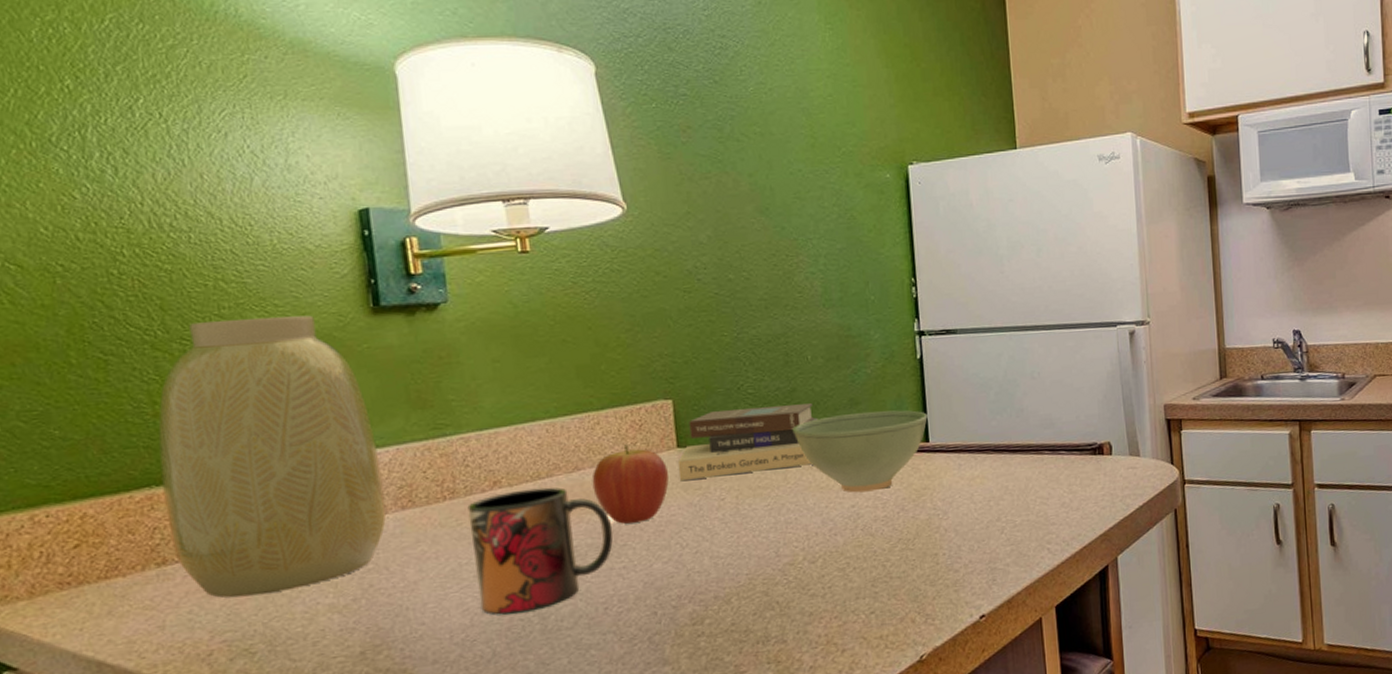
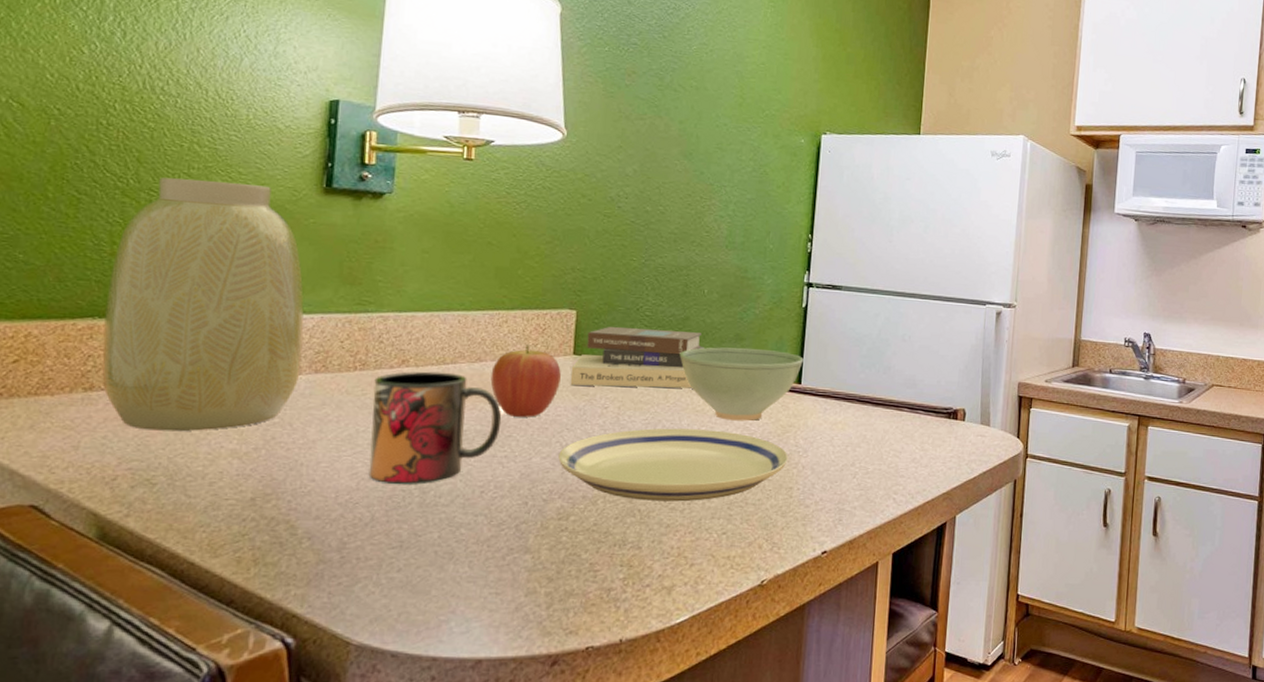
plate: none [680,504,928,592] -> present [558,428,788,502]

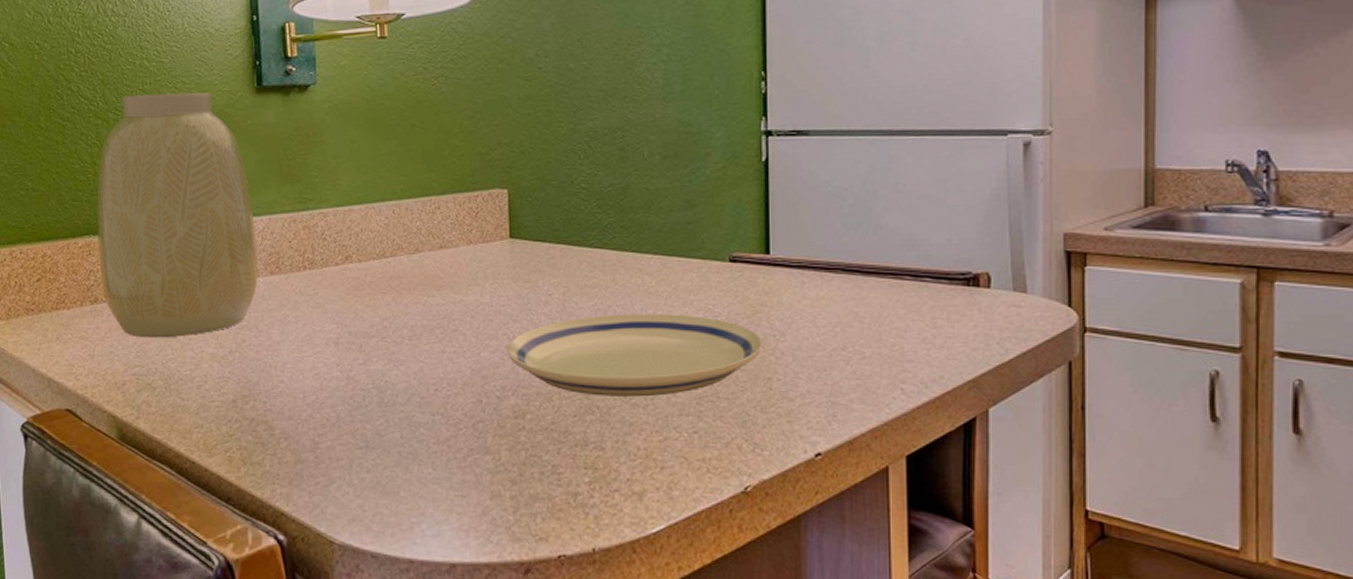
mug: present [368,371,502,484] -> none [323,266,446,383]
fruit: present [490,344,561,417] -> none [430,231,500,309]
books: present [570,327,704,389] -> none [509,203,651,271]
bowl: present [679,347,804,421] -> none [623,215,770,302]

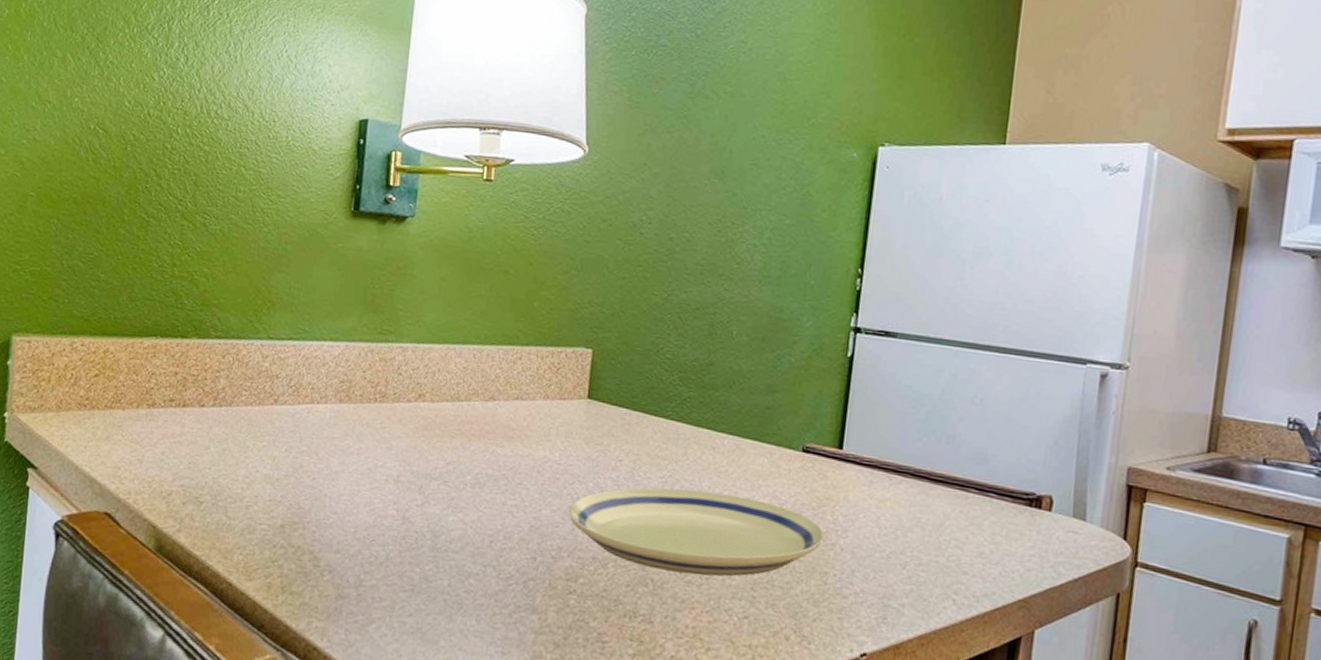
vase: present [96,92,258,338] -> none [162,200,332,454]

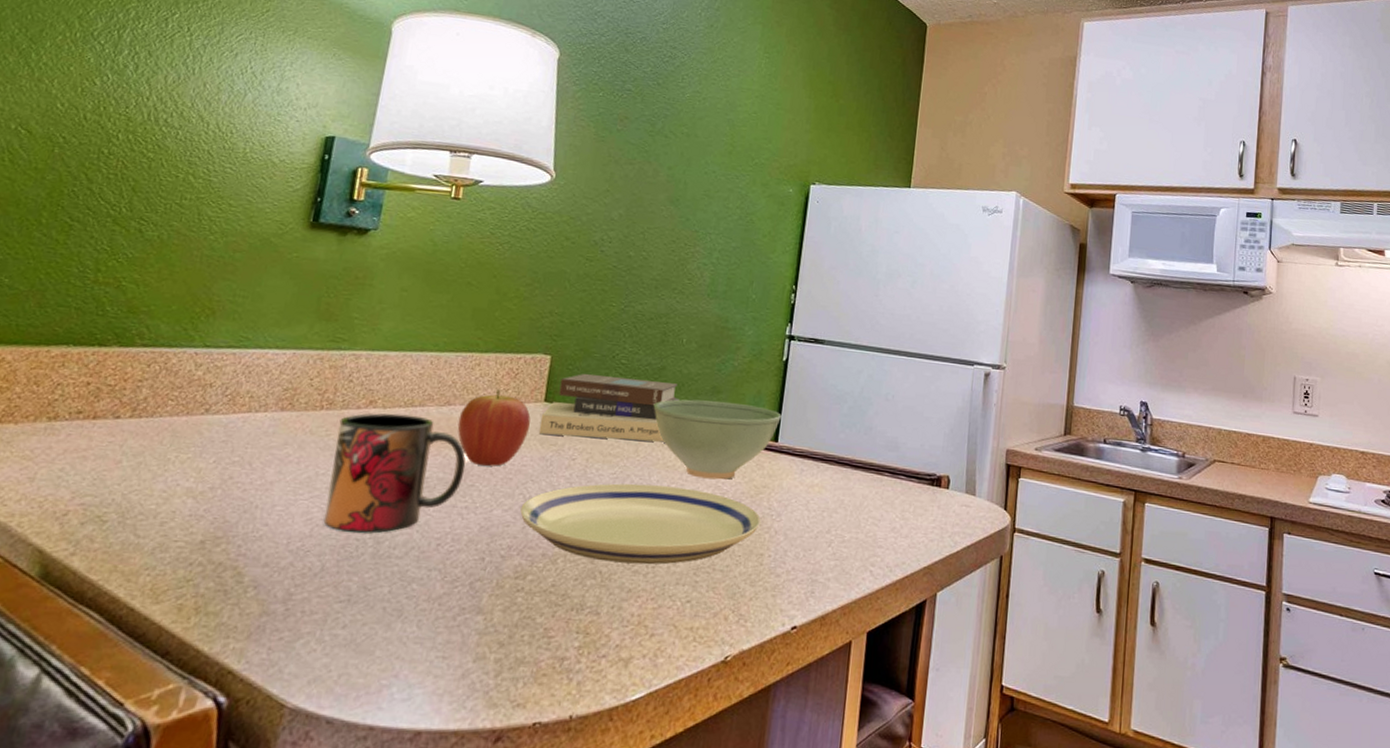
mug: none [385,407,513,526] -> present [323,413,466,533]
fruit: none [503,384,575,465] -> present [457,389,531,466]
books: none [583,369,731,446] -> present [538,374,680,442]
bowl: none [702,399,847,489] -> present [653,399,782,480]

